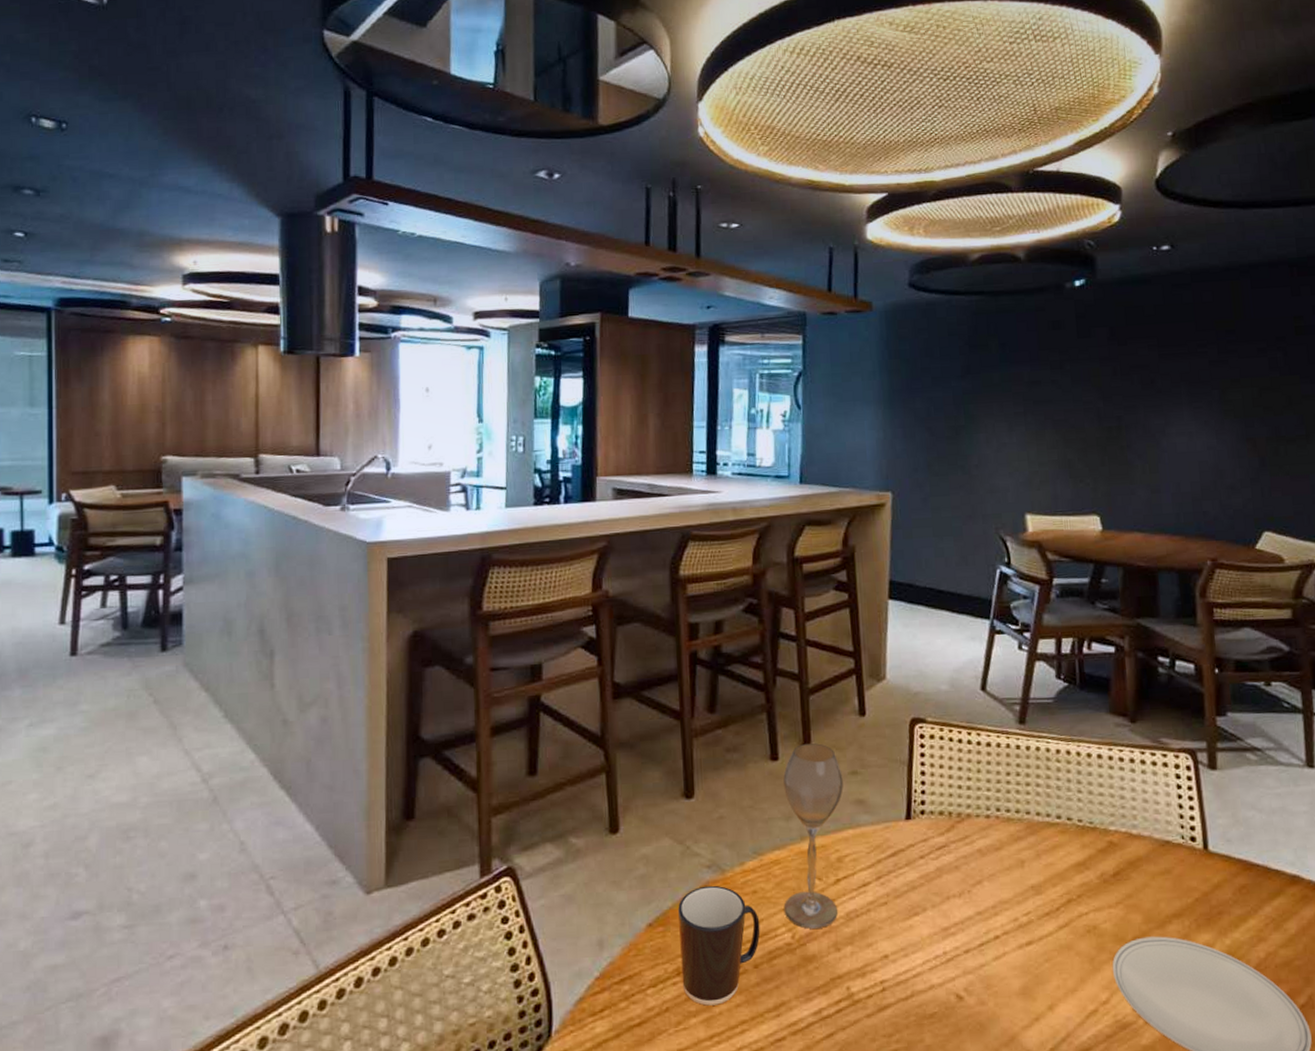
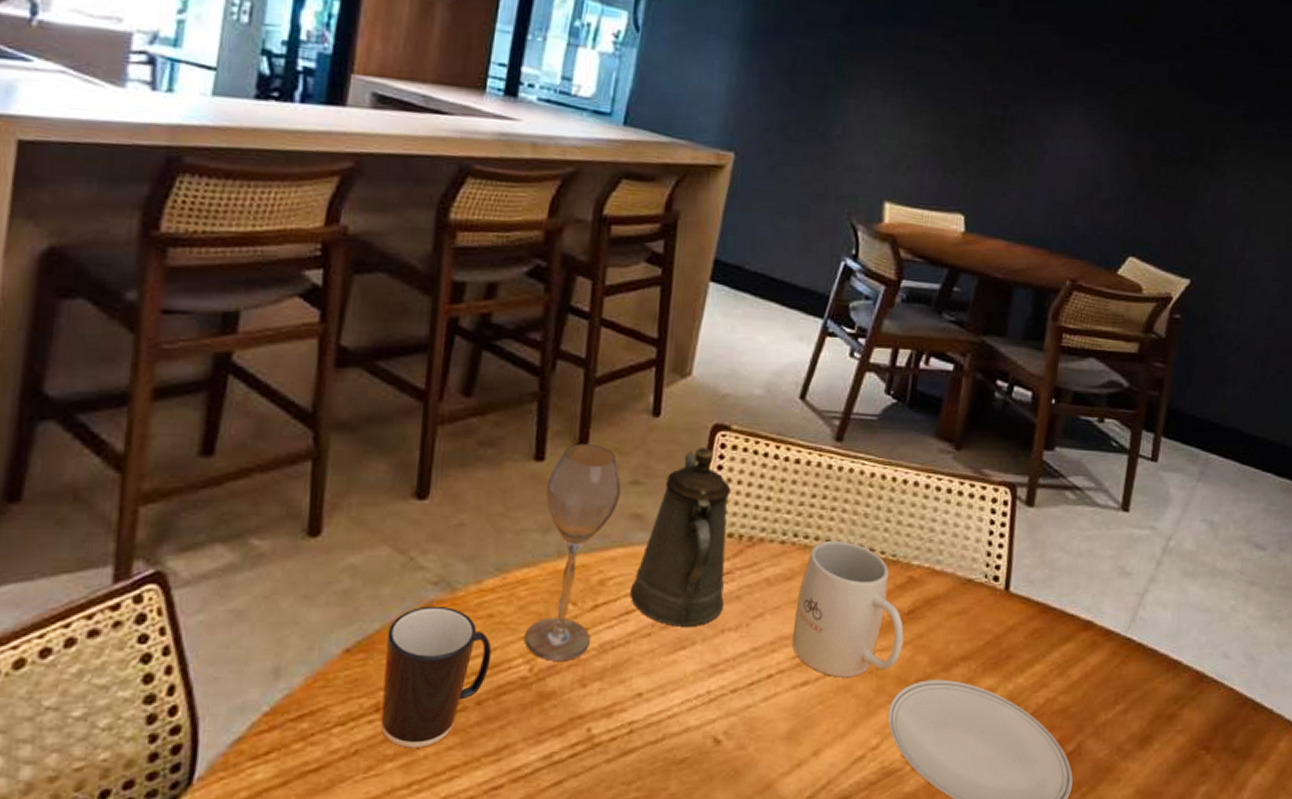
coffee pot: none [864,739,945,896] -> present [630,448,731,627]
mug: none [1009,811,1115,937] -> present [791,540,904,678]

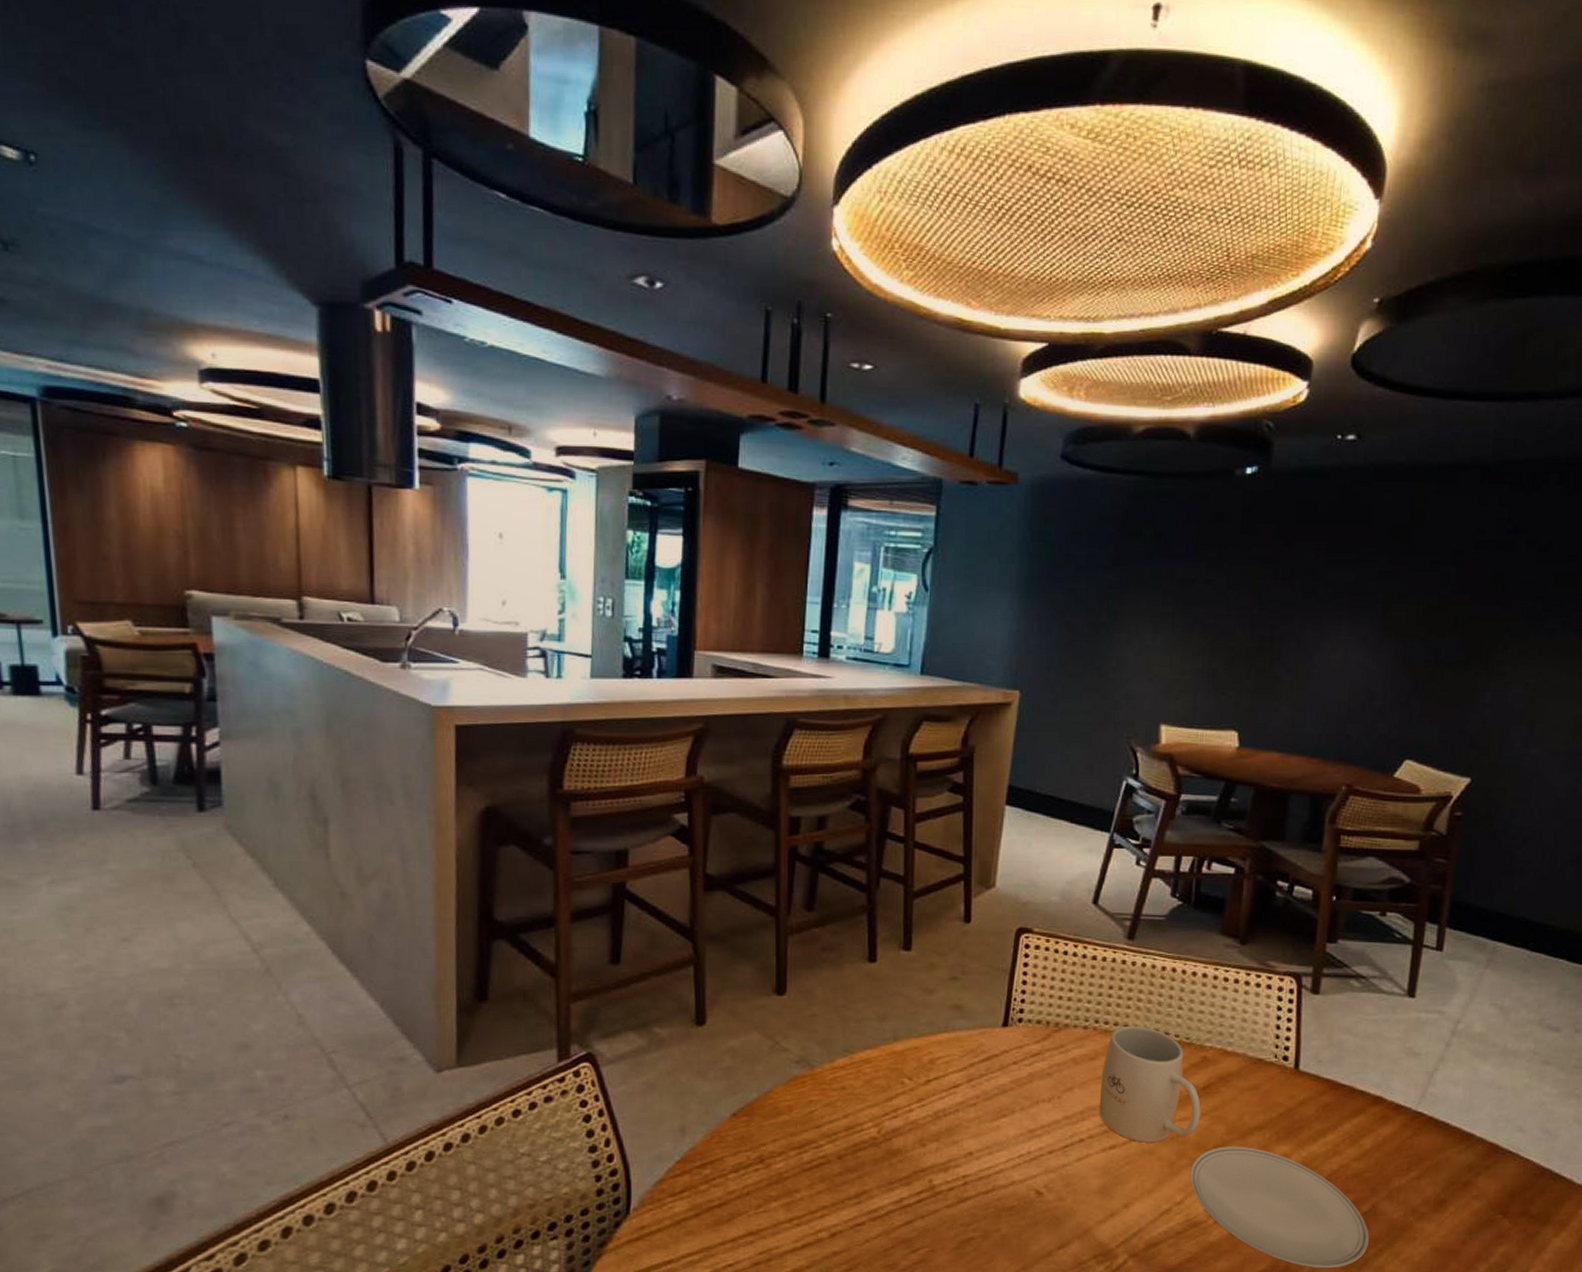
mug: present [380,605,492,748] -> none [764,1080,846,1191]
wineglass: present [524,444,621,661] -> none [872,947,942,1125]
coffee pot: present [630,448,731,627] -> none [956,948,1037,1098]

